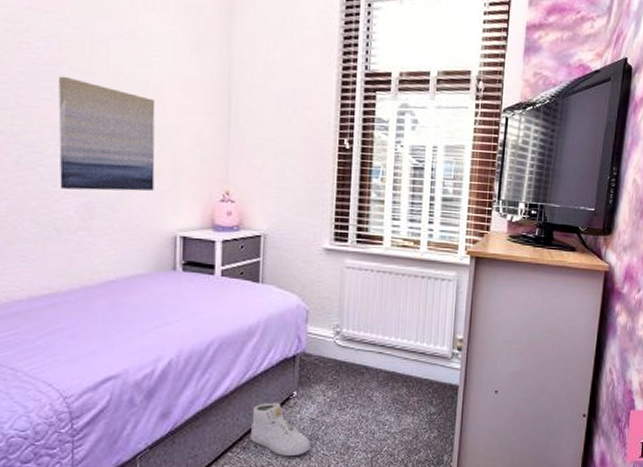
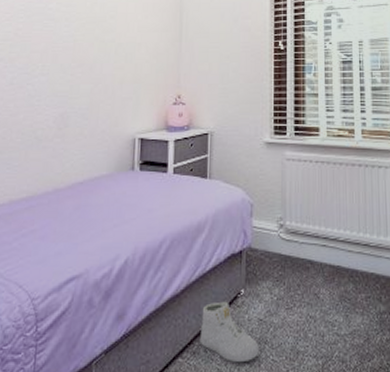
wall art: present [58,76,155,191] -> none [42,10,122,102]

